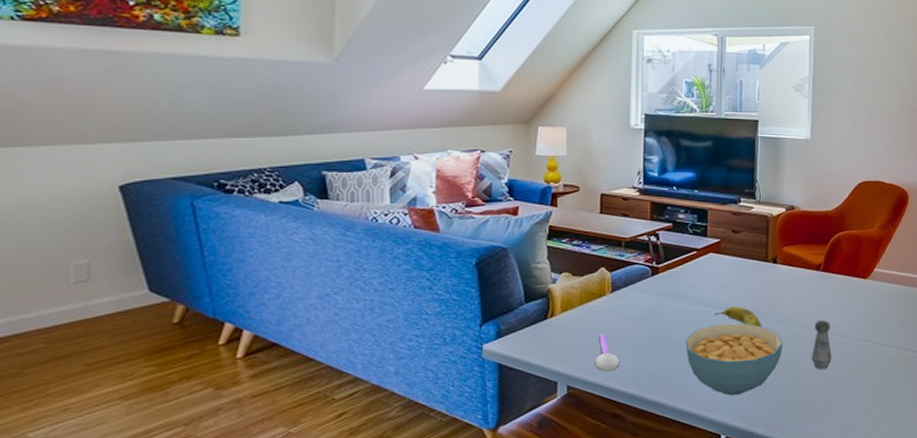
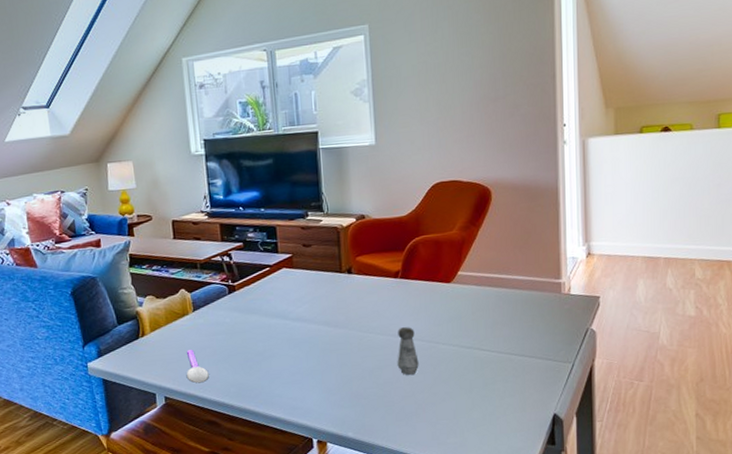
cereal bowl: present [685,323,783,396] -> none [268,333,366,403]
fruit: present [714,306,762,328] -> none [293,317,343,337]

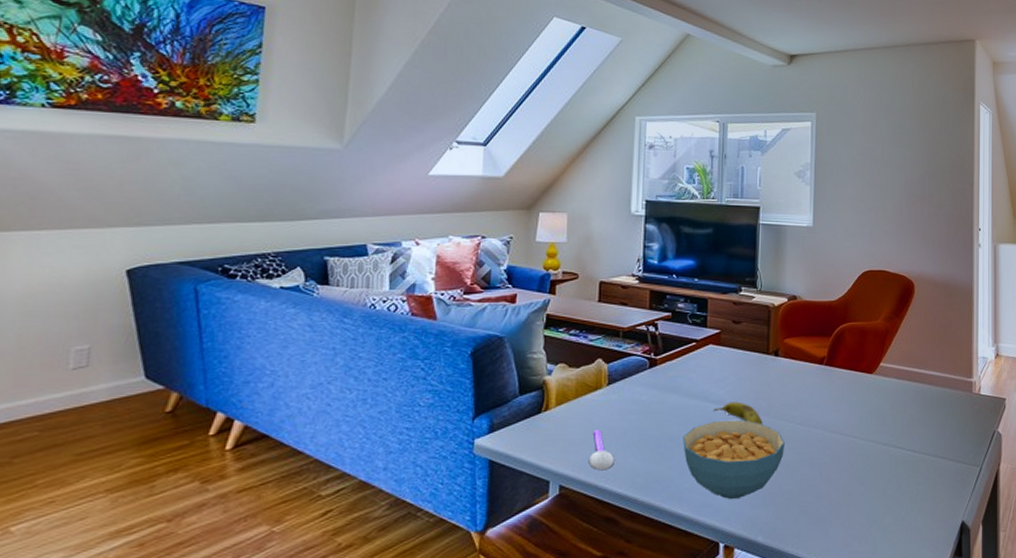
cereal bowl: none [268,333,366,403] -> present [683,419,785,500]
fruit: none [293,317,343,337] -> present [713,401,763,425]
salt shaker: present [397,327,419,375] -> none [815,418,837,472]

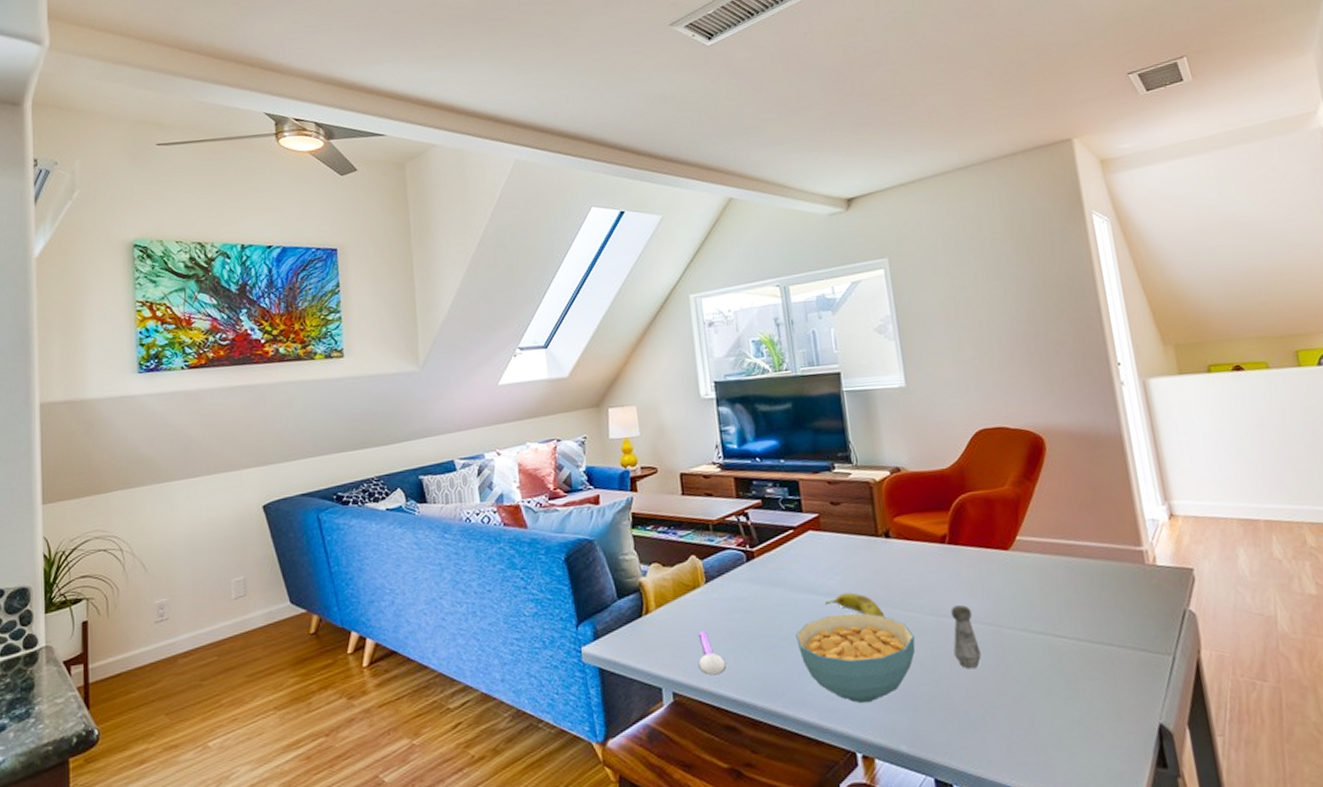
salt shaker: none [815,418,837,472] -> present [951,605,981,668]

